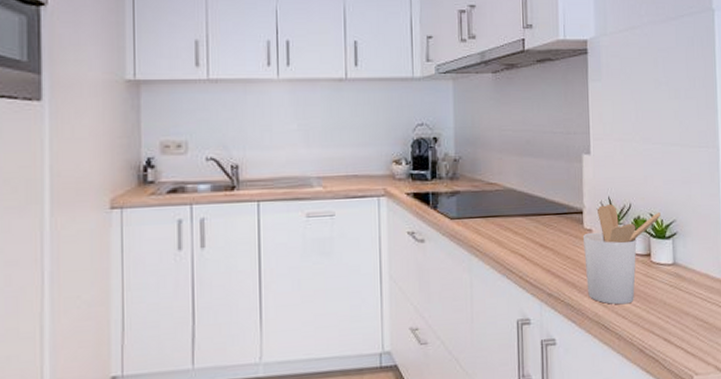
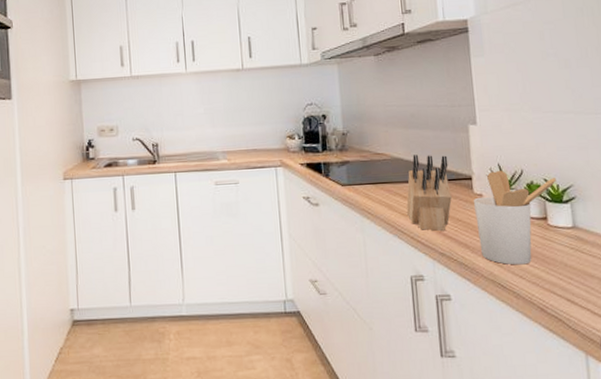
knife block: none [517,185,562,270] -> present [406,155,452,231]

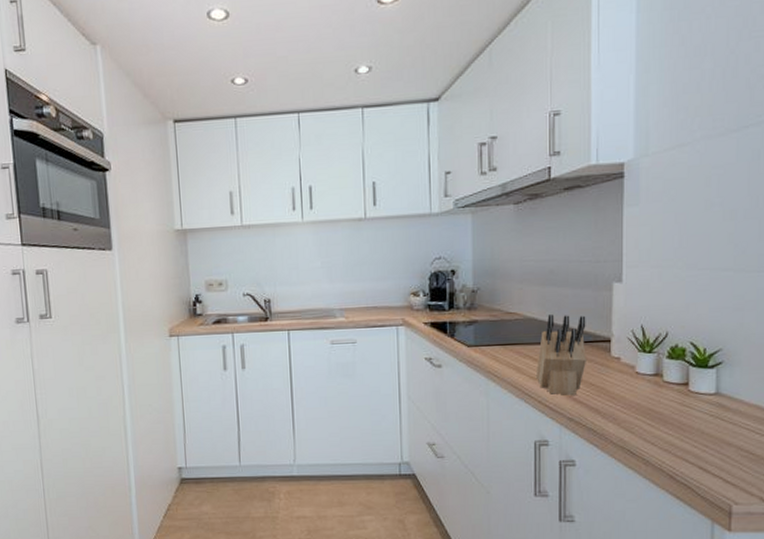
utensil holder: present [473,170,556,265] -> none [609,332,704,432]

